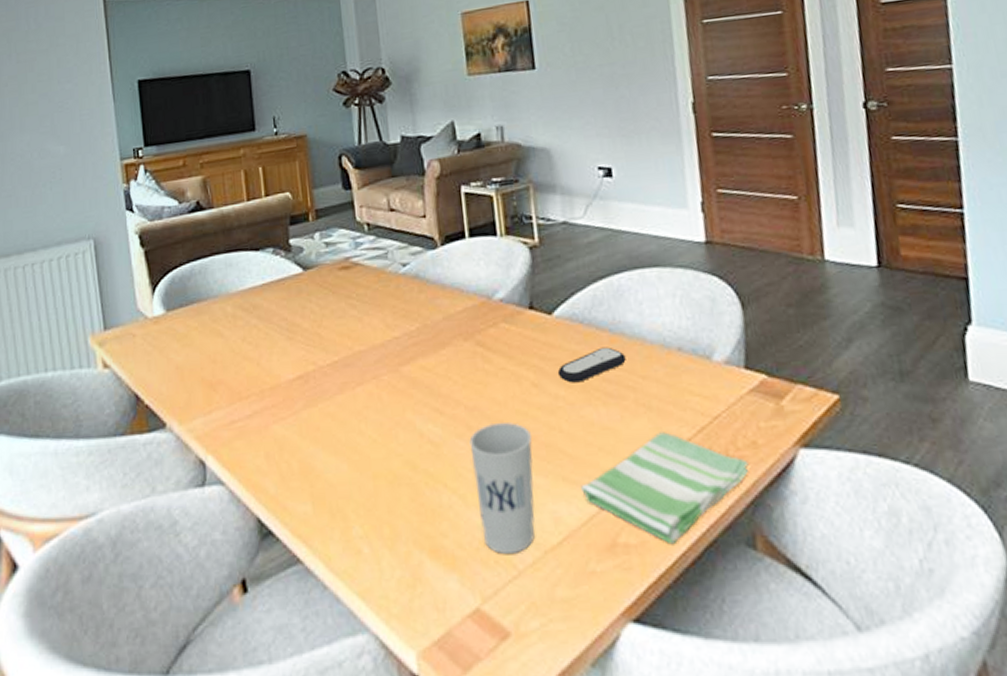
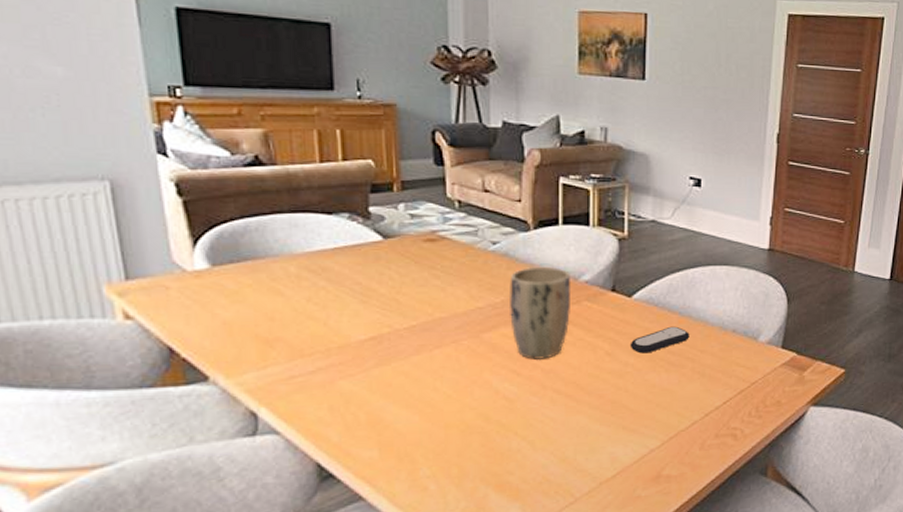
plant pot: none [422,286,488,395] -> present [508,267,571,360]
cup: present [469,423,535,554] -> none [543,384,599,486]
dish towel: present [581,432,750,545] -> none [638,393,772,475]

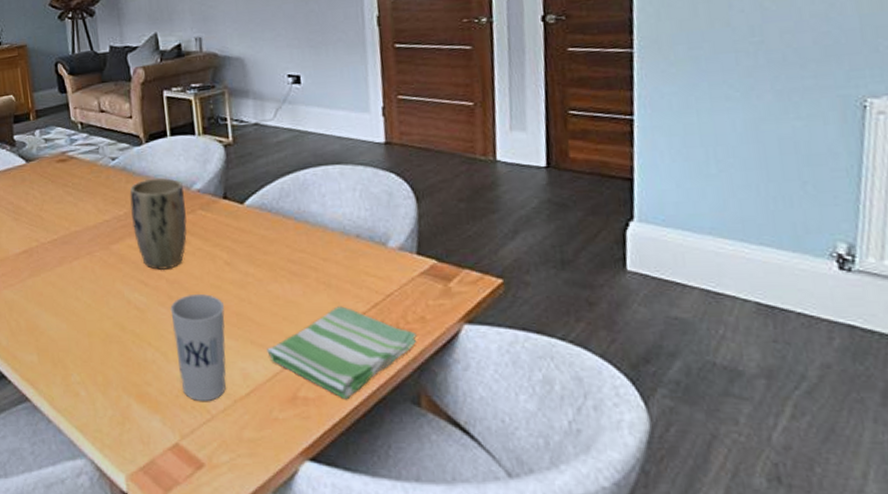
cup: none [543,384,599,486] -> present [170,294,226,401]
remote control: present [630,326,690,354] -> none [247,232,309,263]
dish towel: none [638,393,772,475] -> present [267,306,417,400]

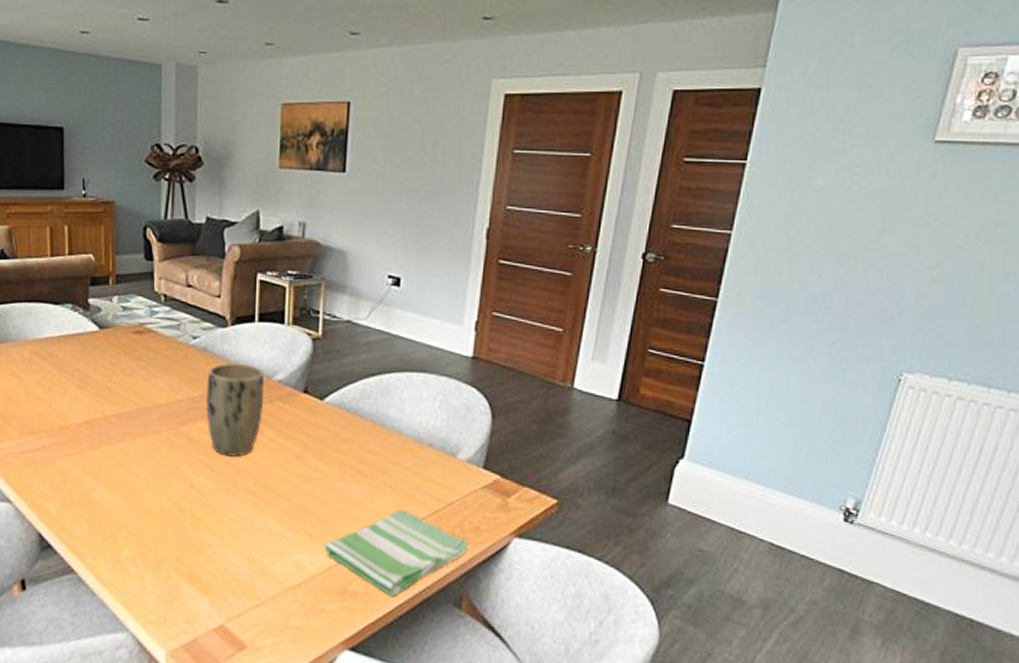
cup: present [170,294,226,401] -> none [233,484,288,588]

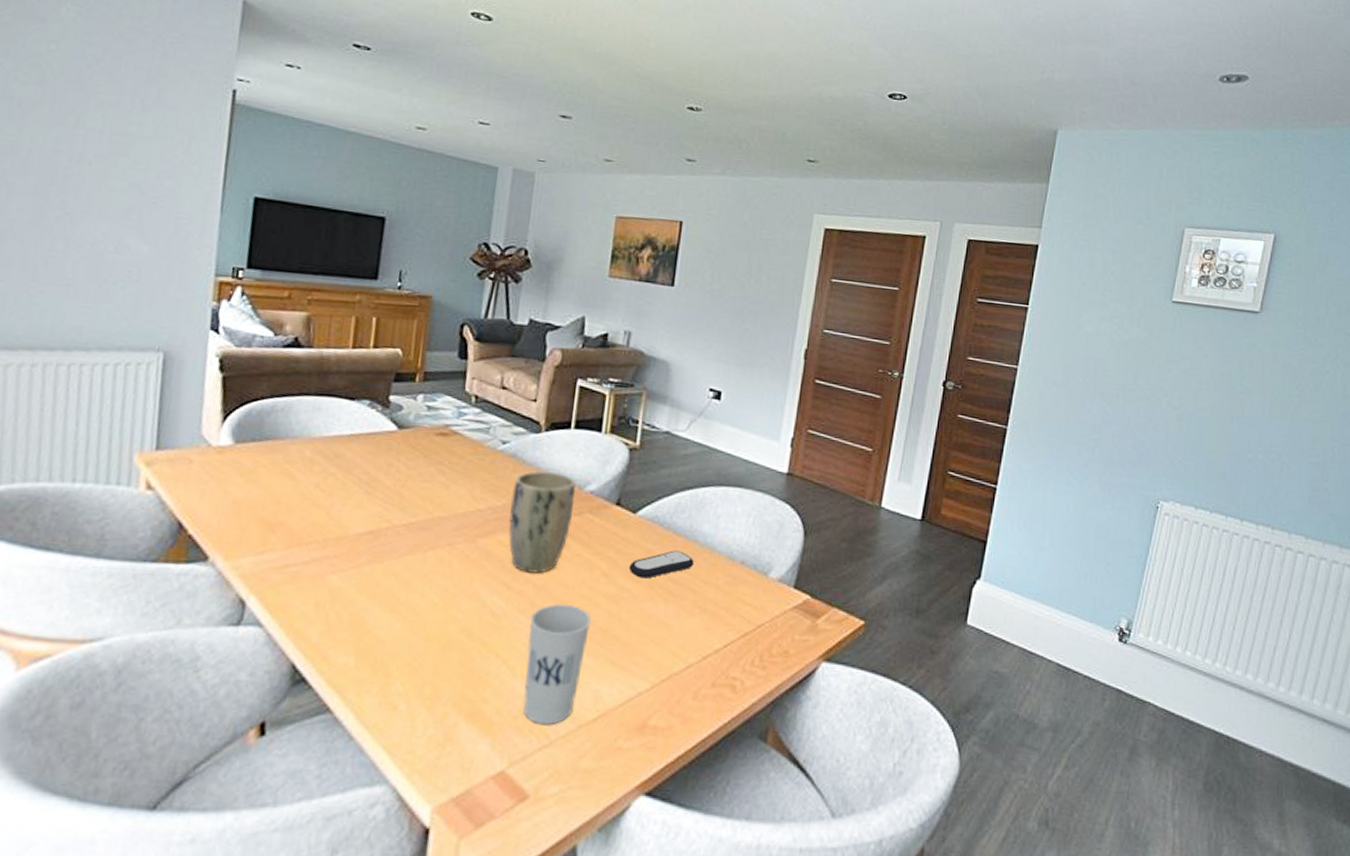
cup: none [233,484,288,588] -> present [524,604,591,725]
remote control: none [320,434,382,461] -> present [628,550,694,579]
dish towel: present [324,509,469,597] -> none [626,632,777,731]

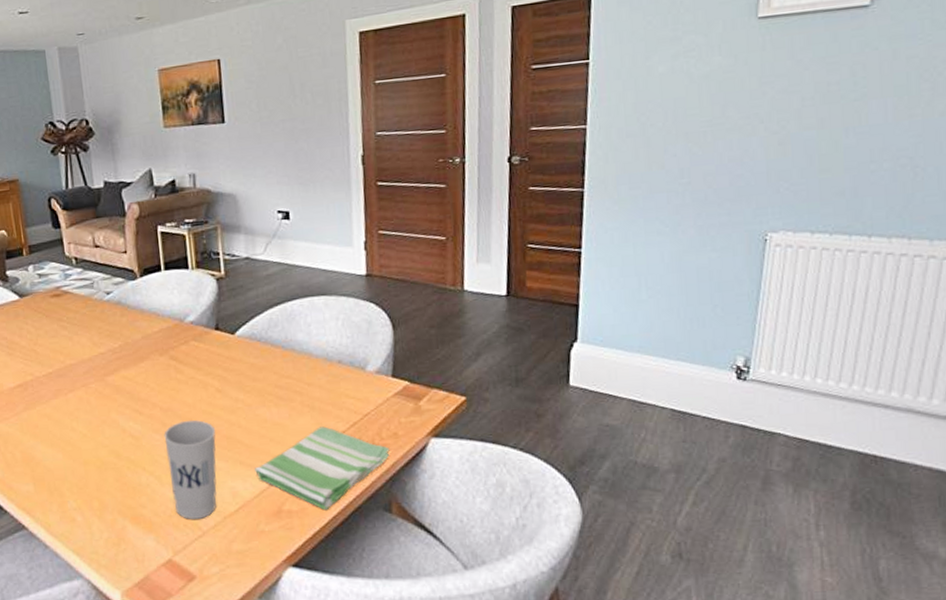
plant pot: present [508,471,576,574] -> none [124,311,180,399]
dish towel: none [626,632,777,731] -> present [255,426,390,511]
remote control: present [628,550,694,579] -> none [238,360,295,389]

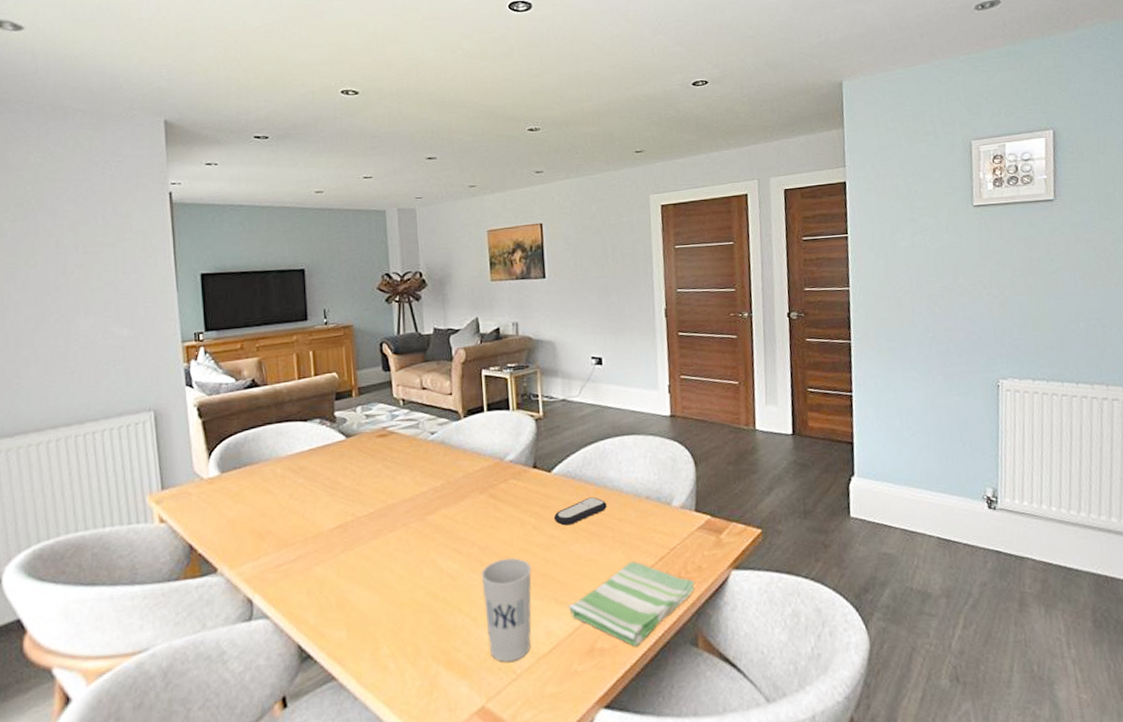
remote control: none [238,360,295,389] -> present [553,497,607,526]

